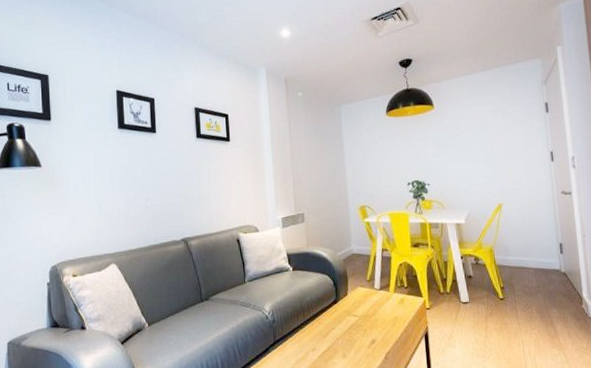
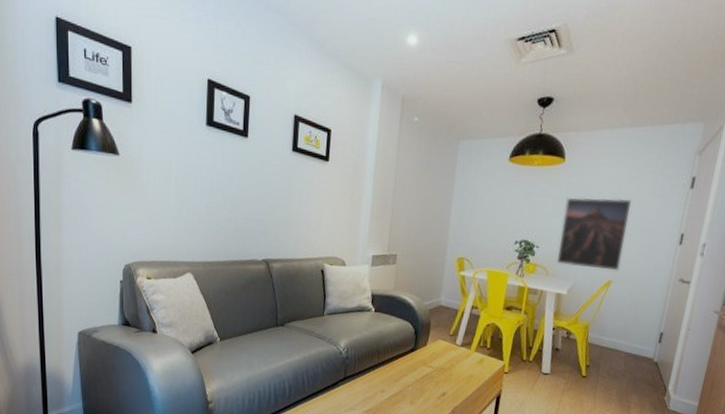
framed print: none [443,130,506,197] -> present [556,197,632,271]

